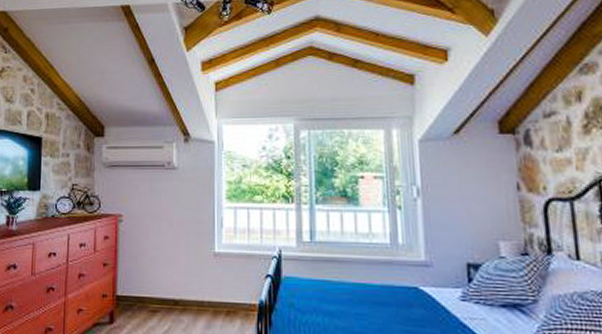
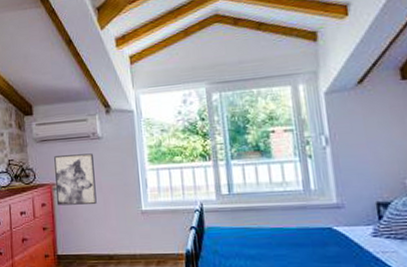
wall art: none [122,184,166,241] -> present [54,153,97,206]

